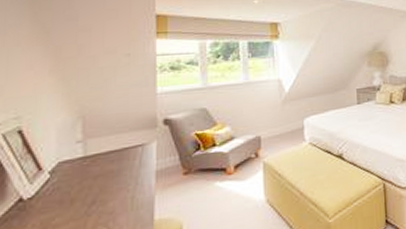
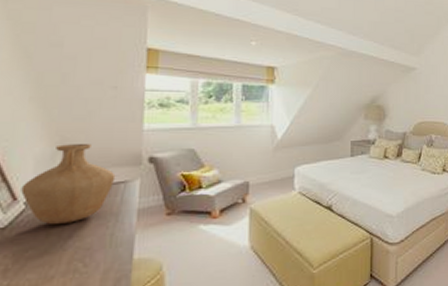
vase: none [45,111,133,191] -> present [21,144,116,224]

